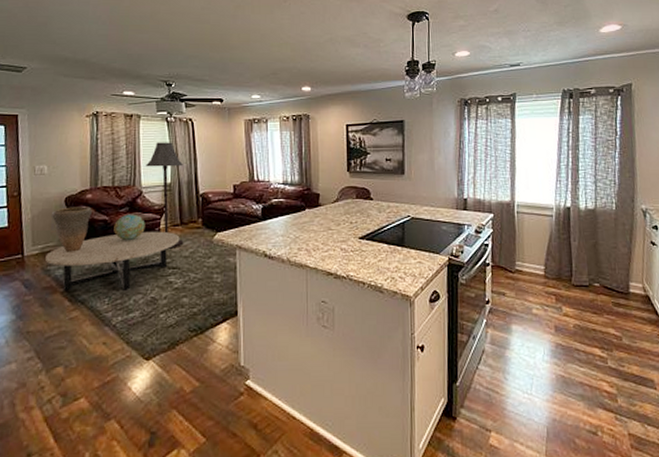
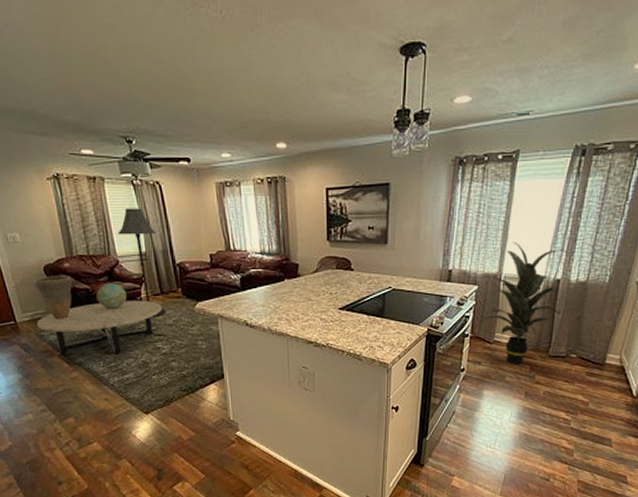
indoor plant: none [495,172,576,295] -> present [481,241,568,364]

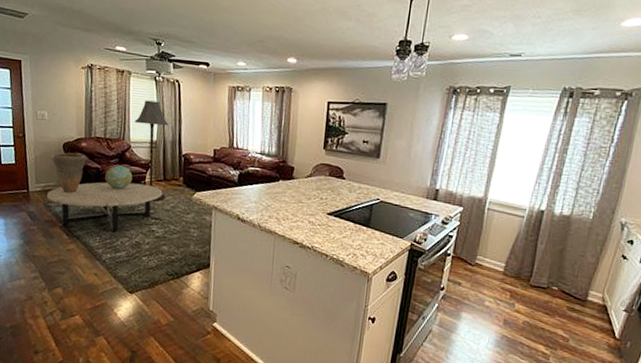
indoor plant: present [481,241,568,364] -> none [466,169,553,290]

